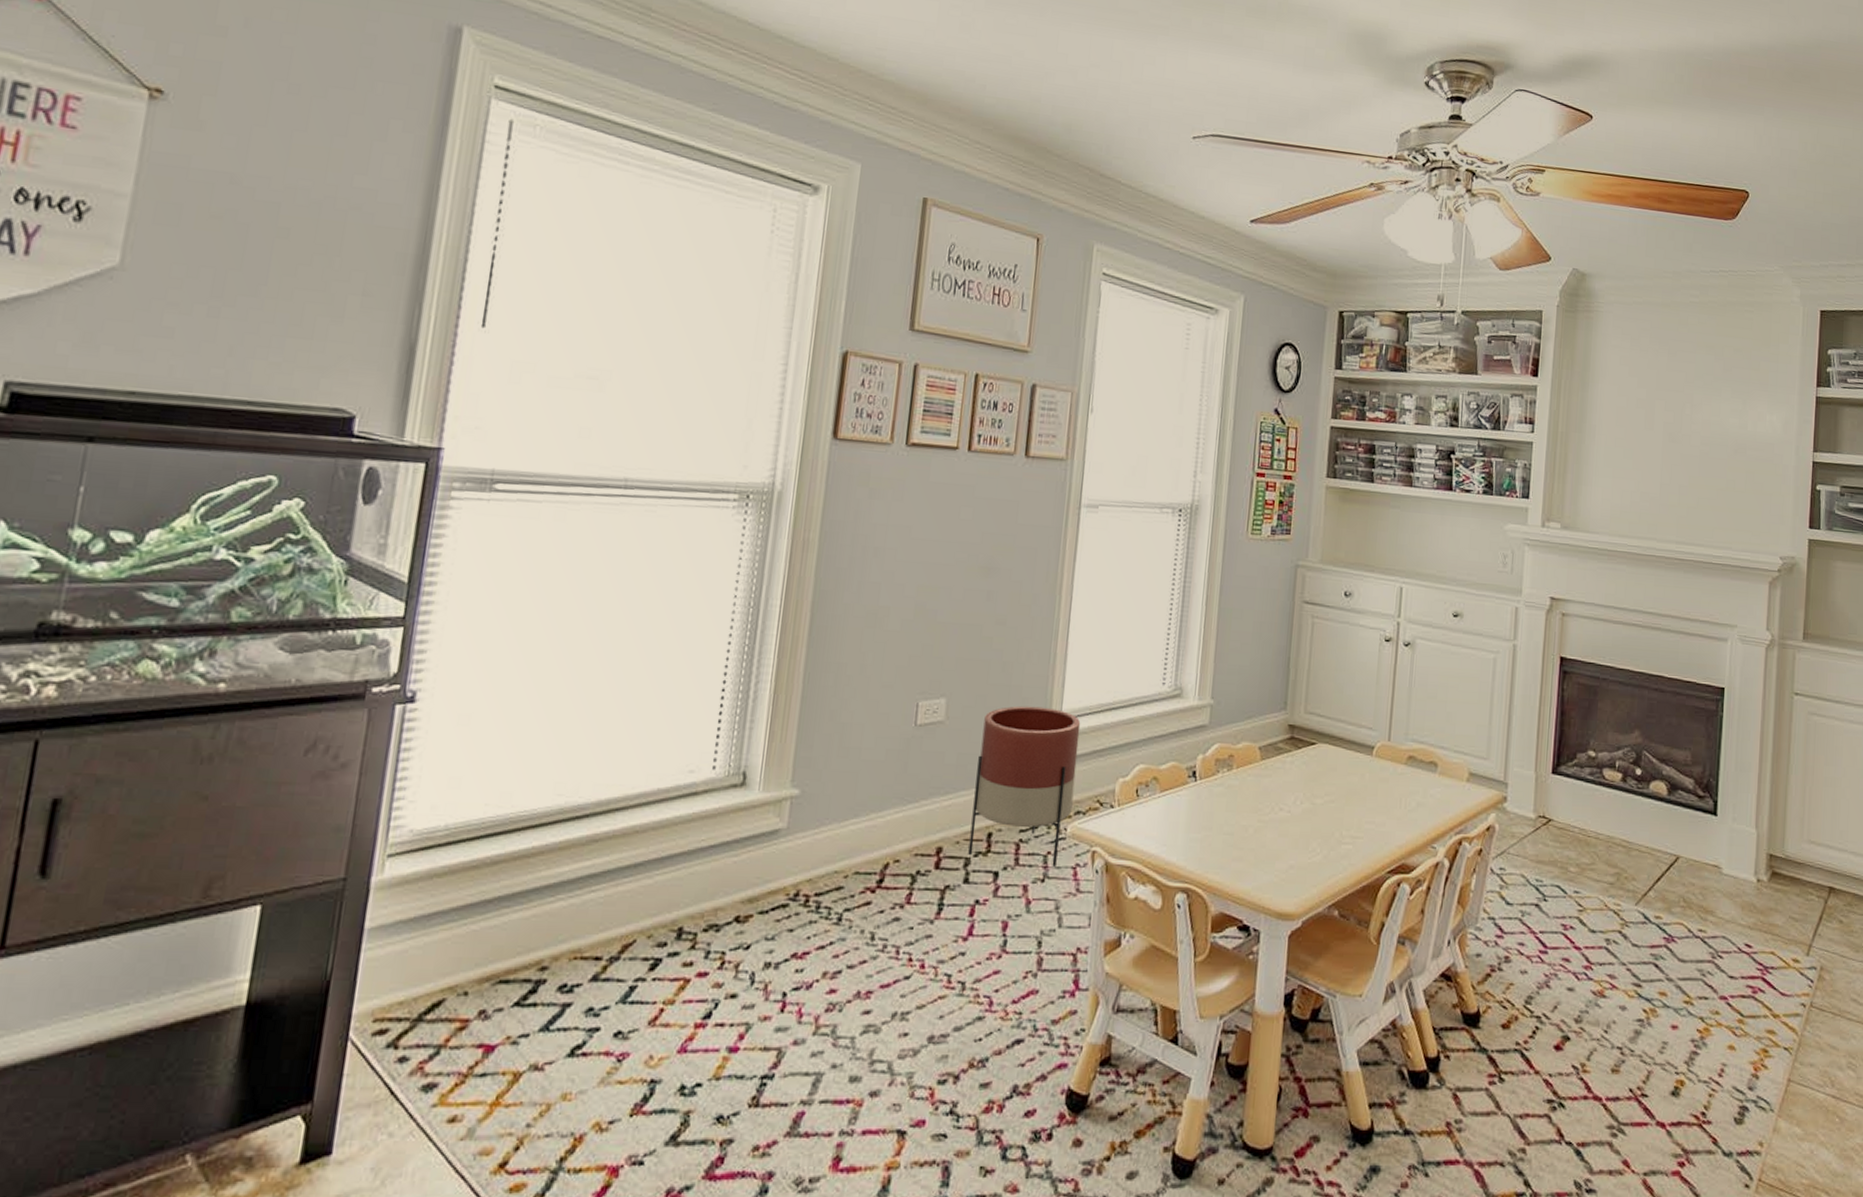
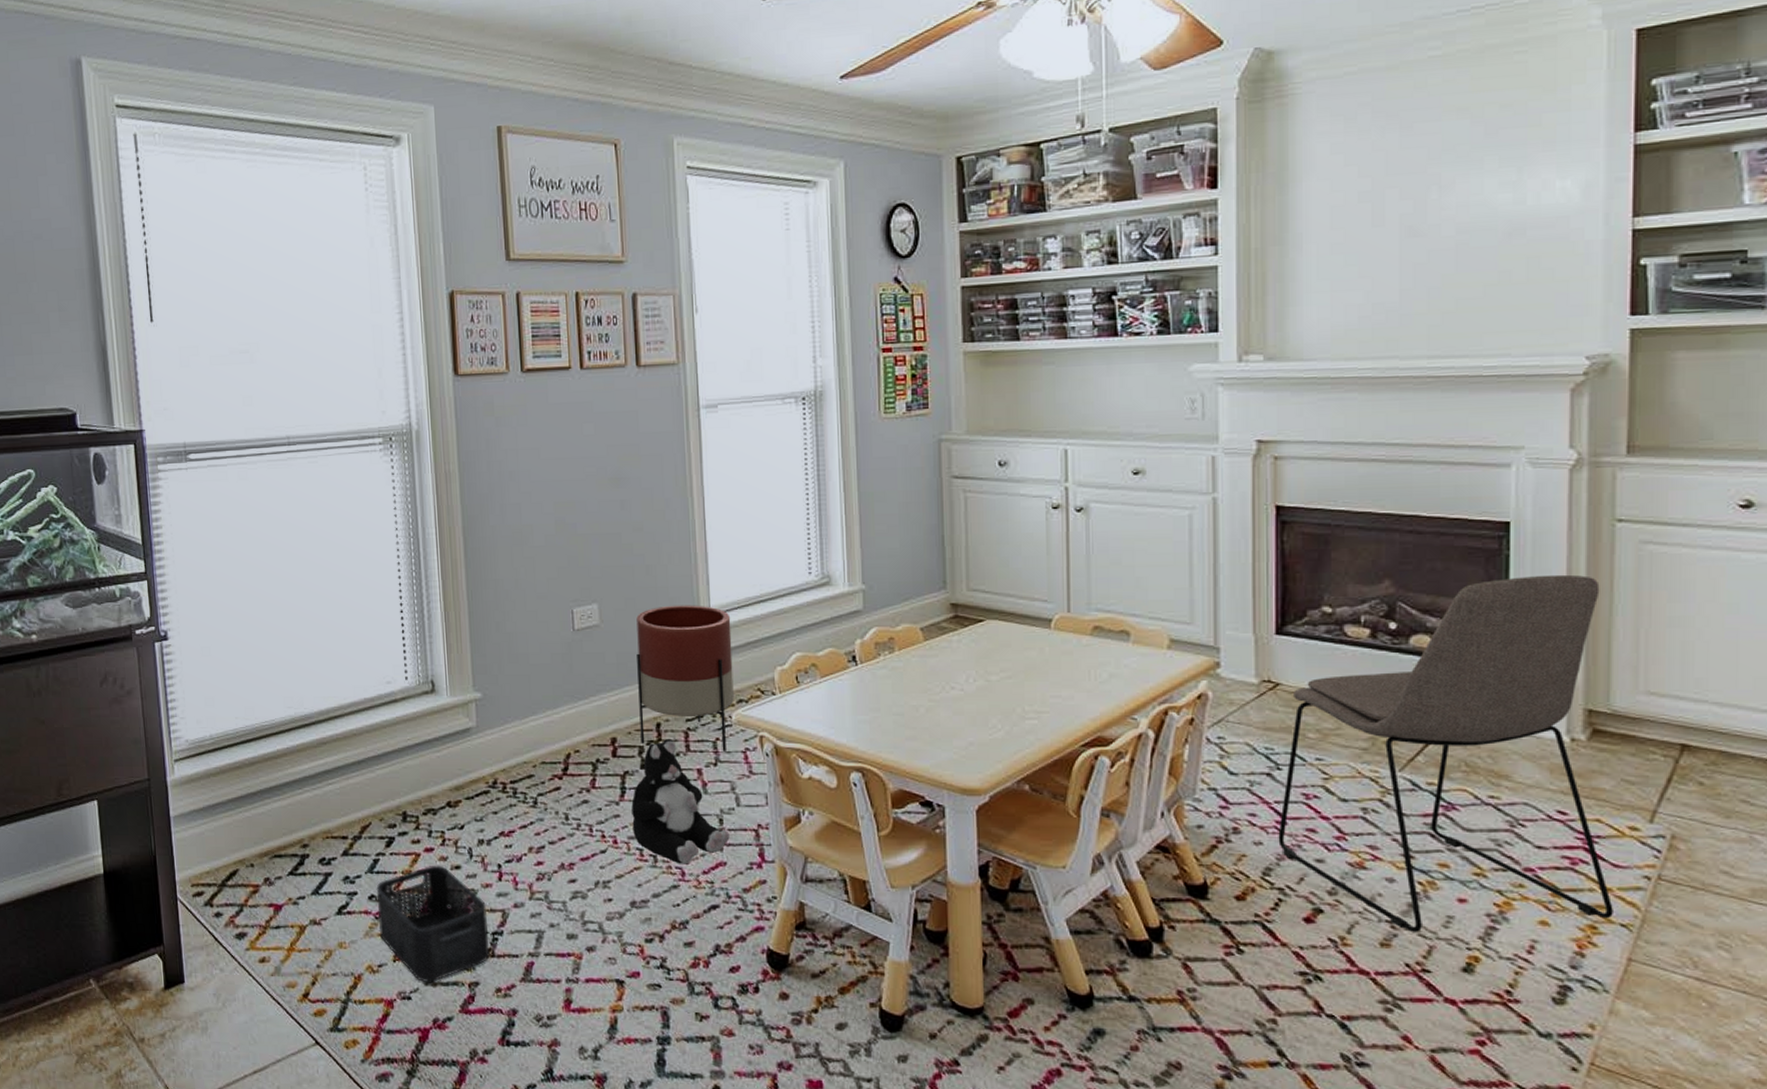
storage bin: none [618,993,761,1143] -> present [376,865,490,983]
plush toy: none [943,851,1047,993] -> present [631,739,730,864]
chair: none [1539,735,1782,1058] -> present [1278,574,1613,932]

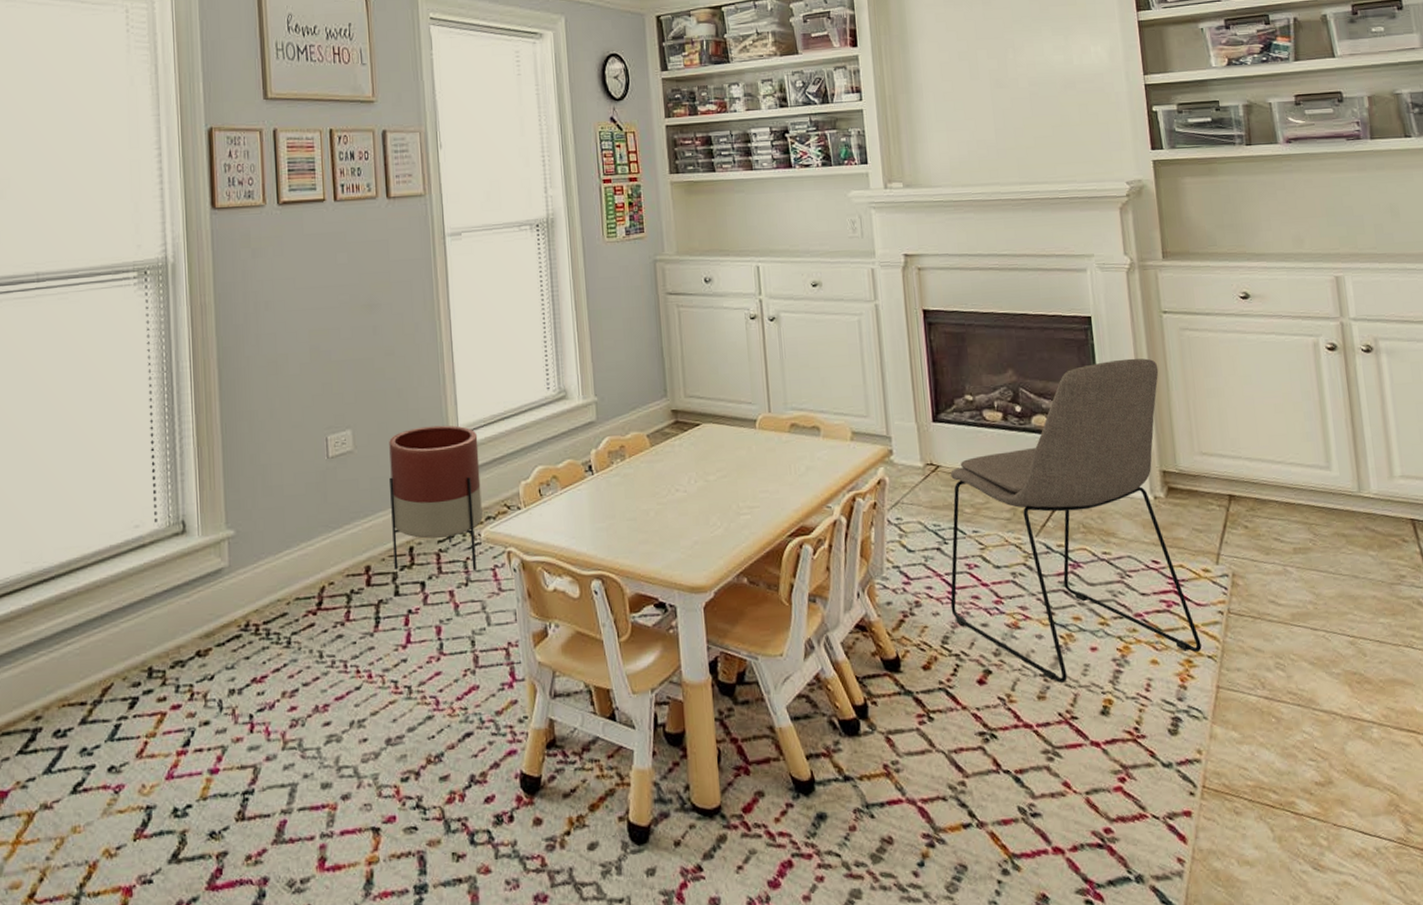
storage bin: present [376,865,490,983] -> none [116,723,240,861]
plush toy: present [631,739,730,864] -> none [386,562,482,693]

